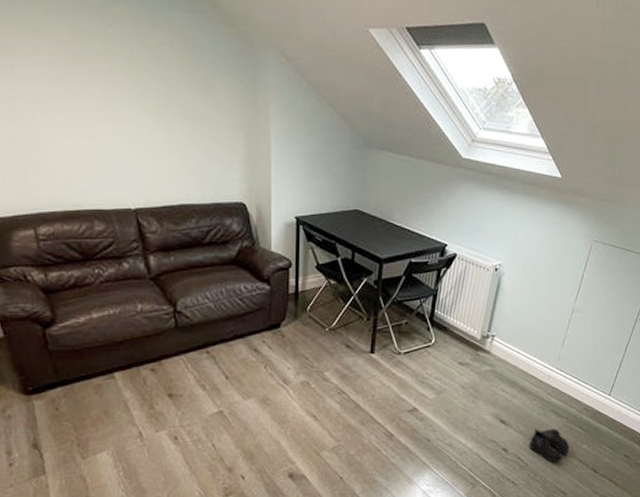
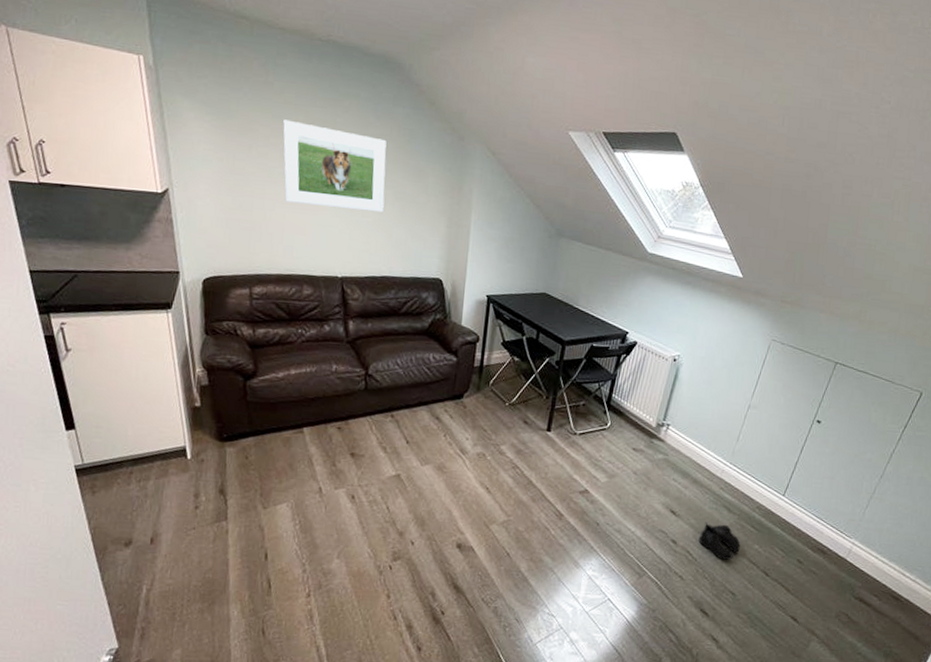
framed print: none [46,33,173,134] -> present [282,119,387,213]

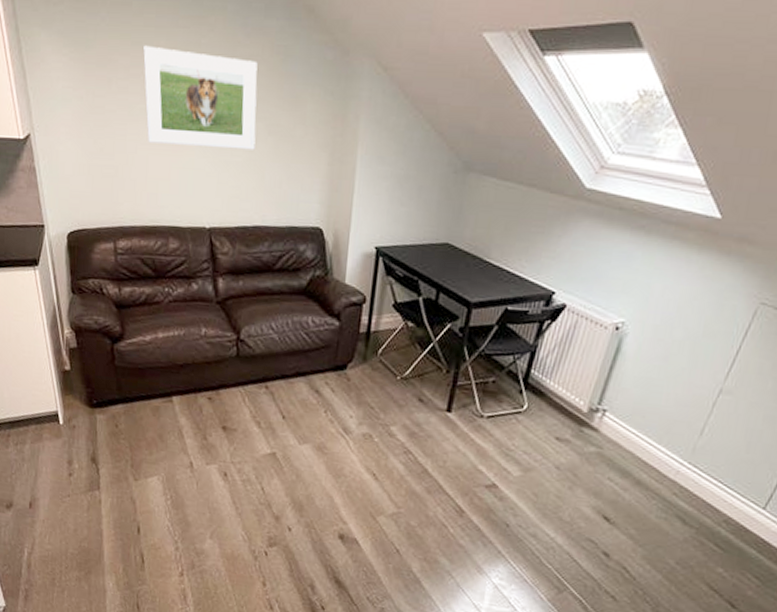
boots: present [698,522,741,560] -> none [639,533,698,584]

